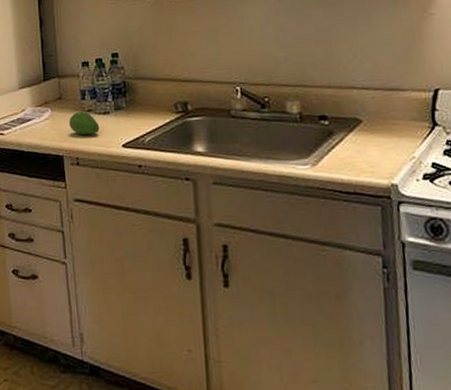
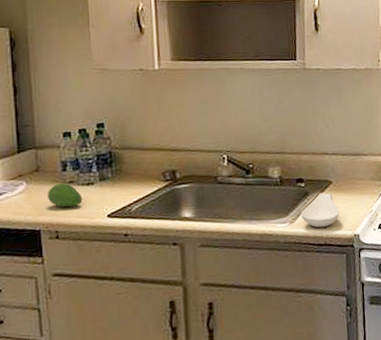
spoon rest: none [324,132,373,173] -> present [300,192,340,228]

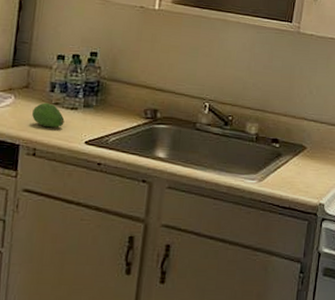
spoon rest: present [300,192,340,228] -> none [270,156,309,191]

